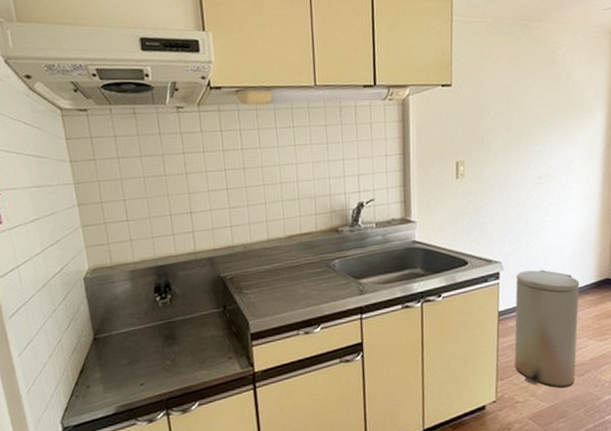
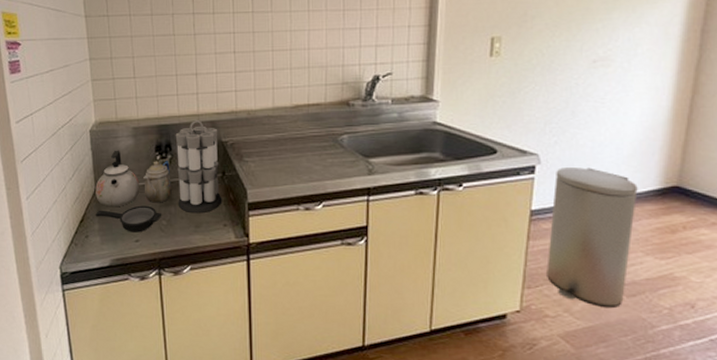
kettle: none [94,295,142,354] -> present [95,150,140,207]
frying pan: none [95,347,166,377] -> present [95,205,162,233]
teapot: none [144,301,174,345] -> present [143,161,172,203]
spice rack: none [173,258,226,350] -> present [175,120,222,214]

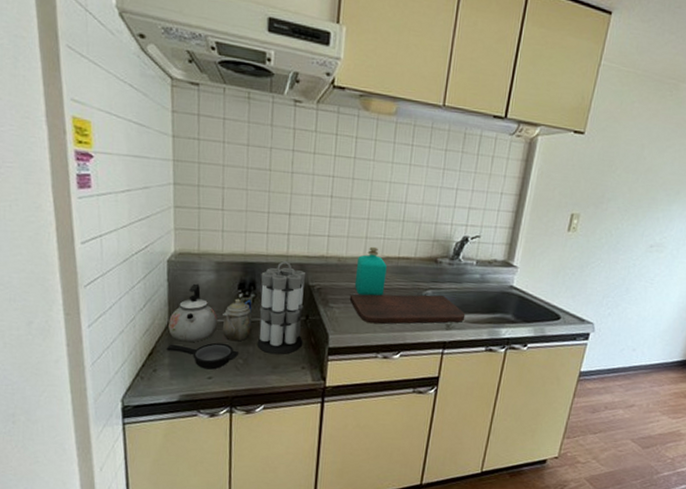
cutting board: none [263,138,388,175] -> present [349,294,466,324]
soap bottle: none [266,96,298,147] -> present [354,246,387,296]
pedal bin: present [546,167,638,309] -> none [584,336,666,457]

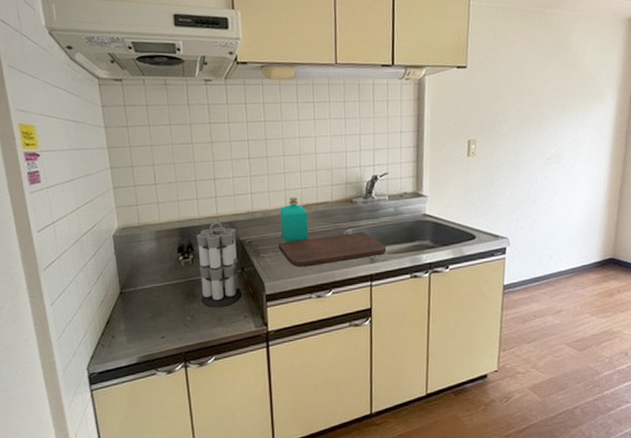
frying pan: present [166,342,240,370] -> none [121,303,186,330]
kettle: present [168,283,219,343] -> none [120,253,164,308]
teapot: present [223,298,252,342] -> none [167,261,195,301]

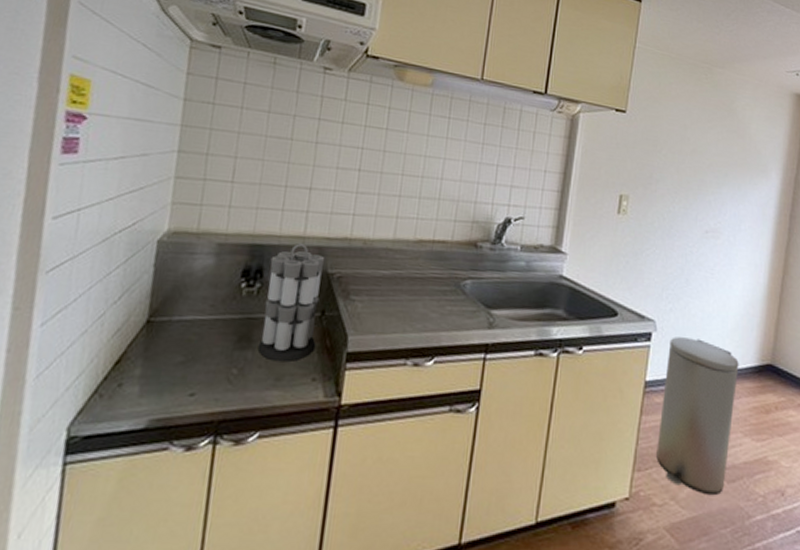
cutting board: present [278,231,387,267] -> none [375,284,511,322]
soap bottle: present [280,197,309,242] -> none [381,227,420,287]
pedal bin: none [517,247,584,362] -> present [656,337,739,496]

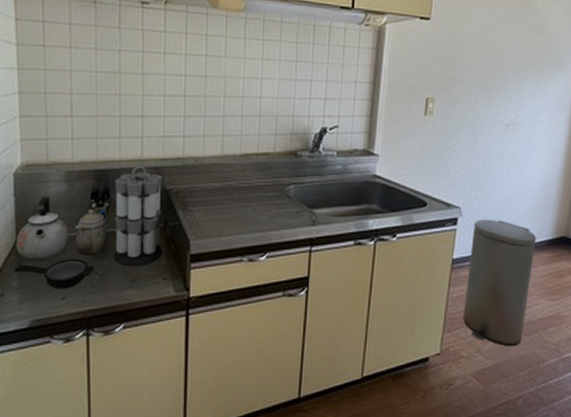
frying pan: none [139,346,235,383] -> present [14,258,95,289]
kettle: none [145,269,213,347] -> present [16,196,71,261]
teapot: none [216,289,257,345] -> present [75,209,107,256]

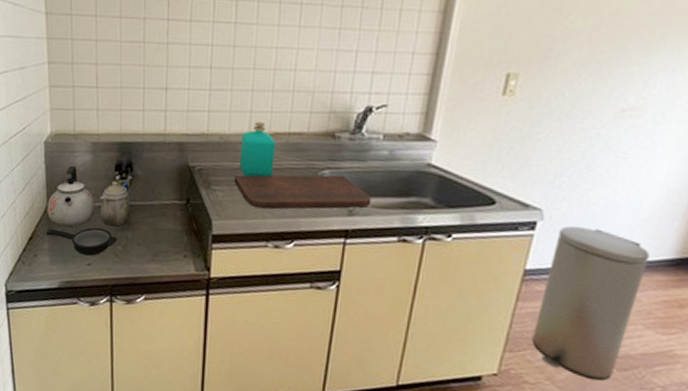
spice rack: present [113,166,163,267] -> none [136,140,186,242]
cutting board: none [209,189,331,225] -> present [234,175,372,209]
soap bottle: none [214,144,246,196] -> present [239,121,276,178]

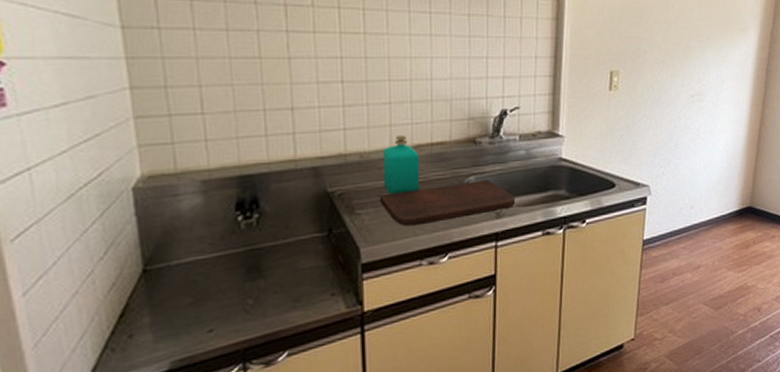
frying pan: present [45,227,118,256] -> none [143,282,247,321]
kettle: present [47,165,96,227] -> none [143,212,214,292]
teapot: present [100,181,130,227] -> none [218,221,260,278]
pedal bin: present [532,226,650,381] -> none [655,195,723,323]

